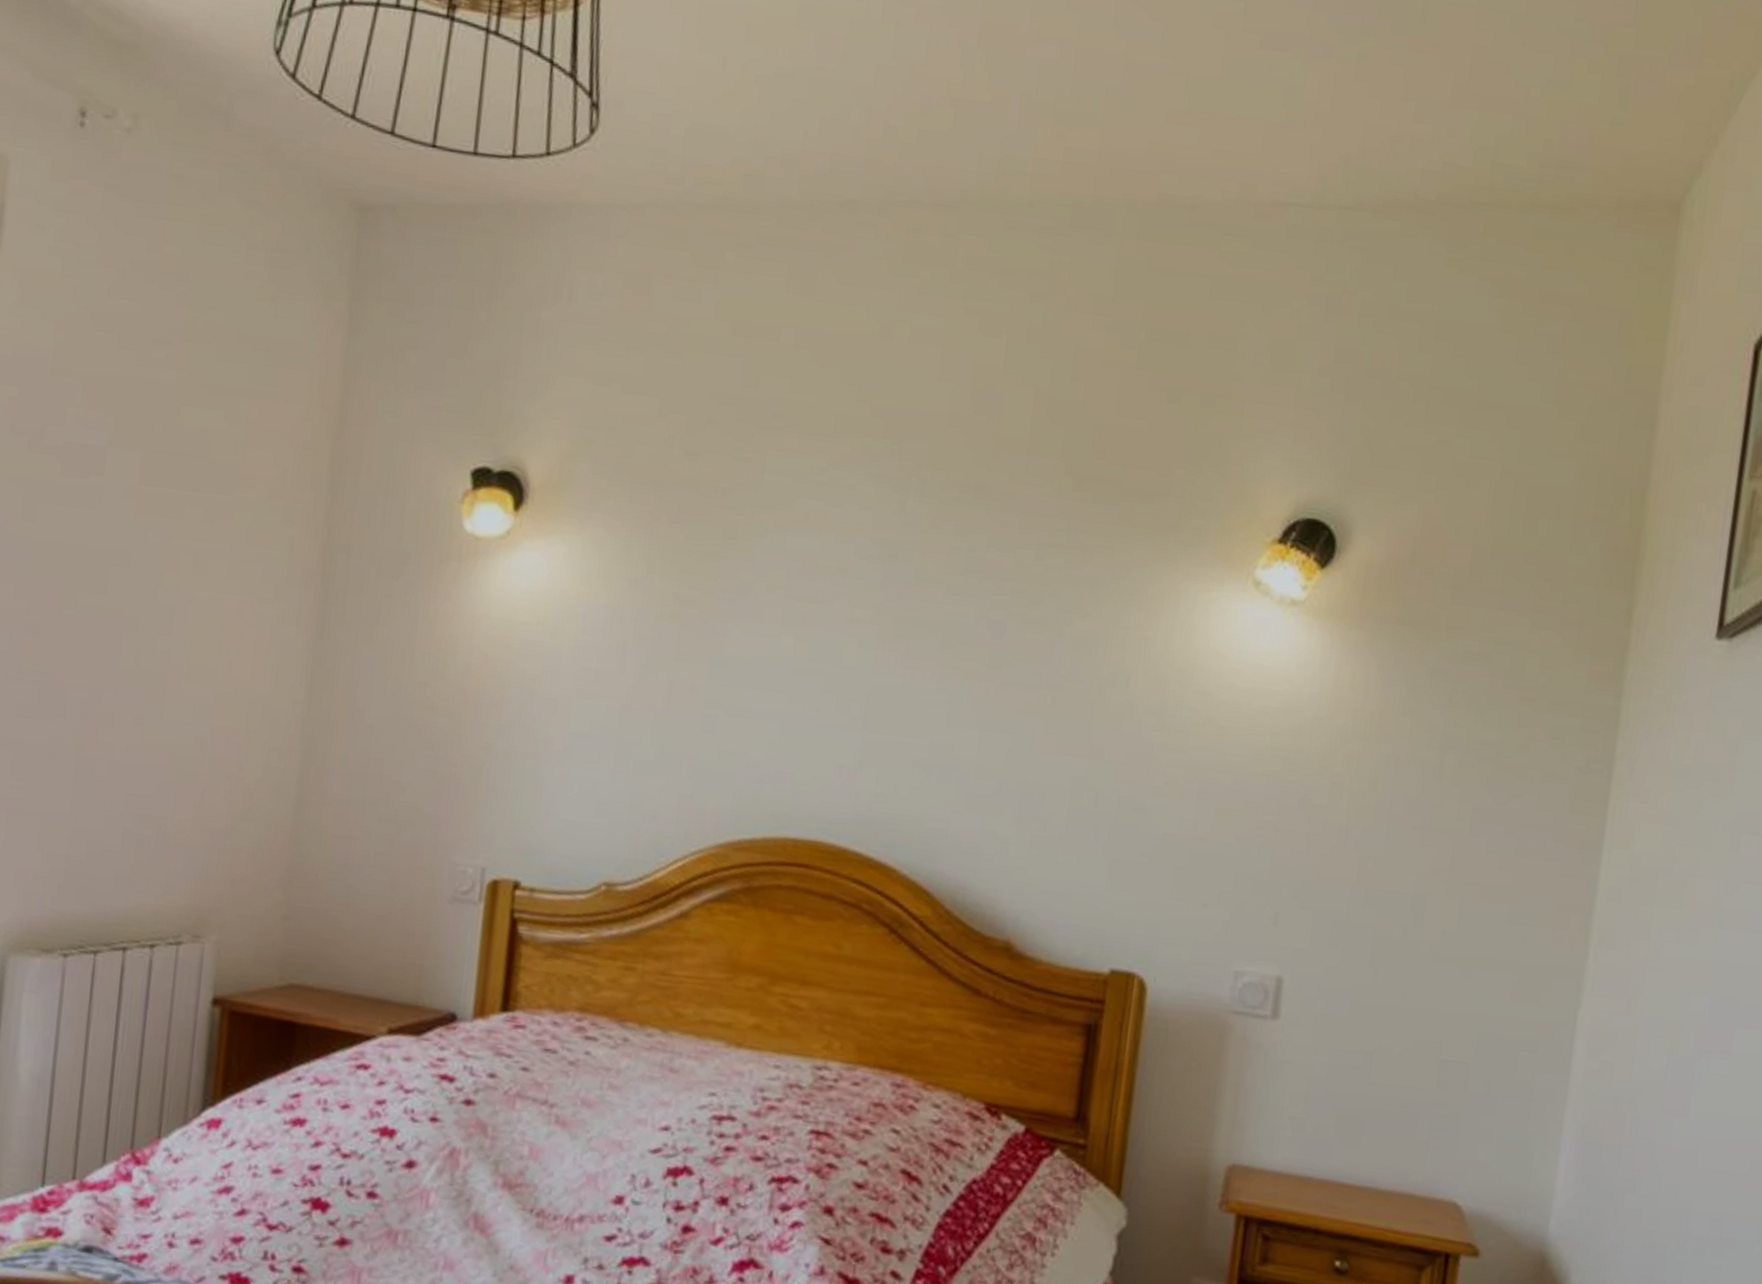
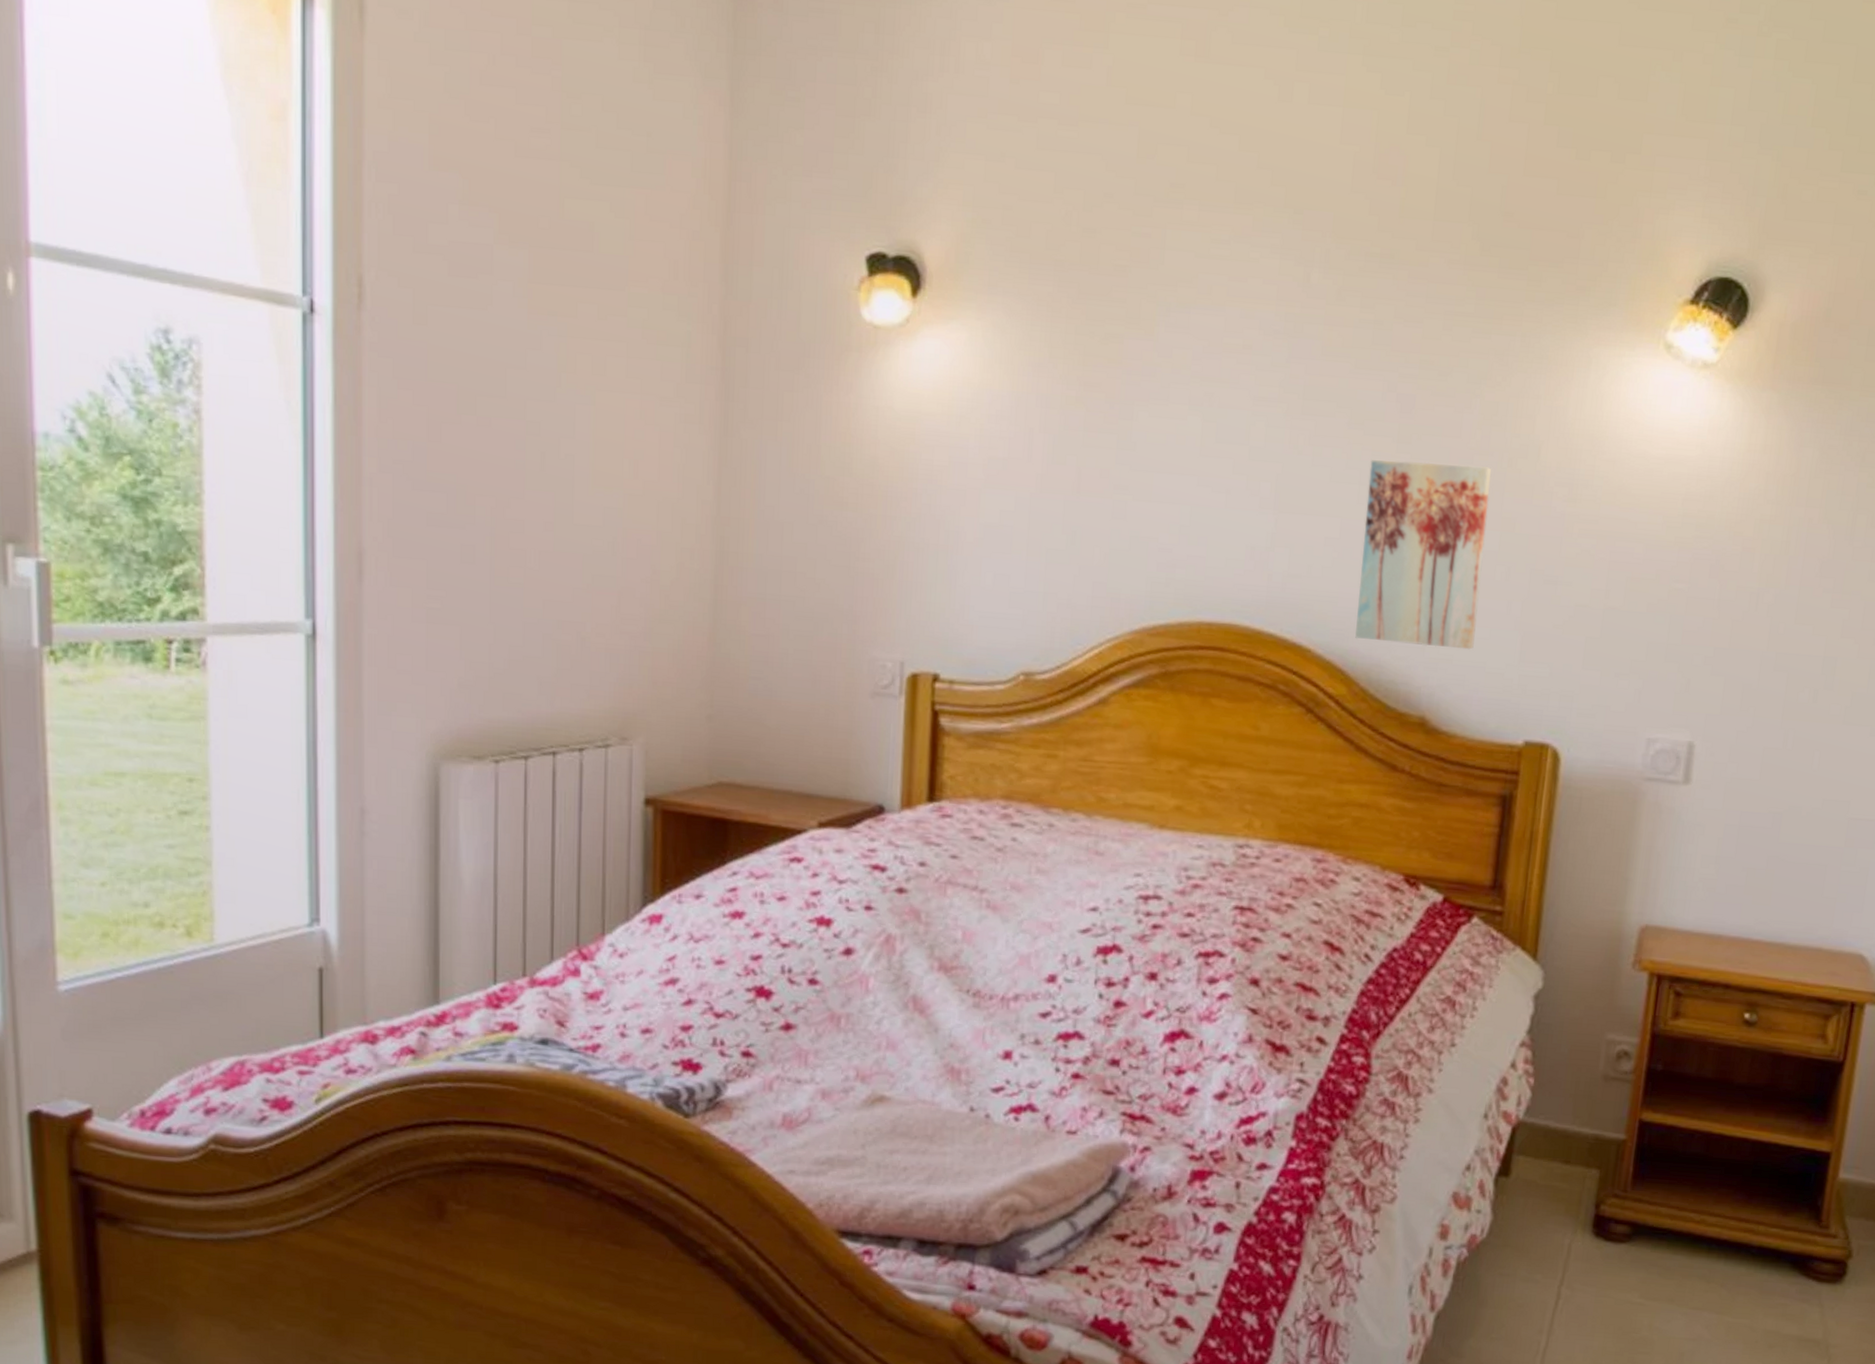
wall art: none [941,683,1081,875] -> present [1355,460,1492,650]

